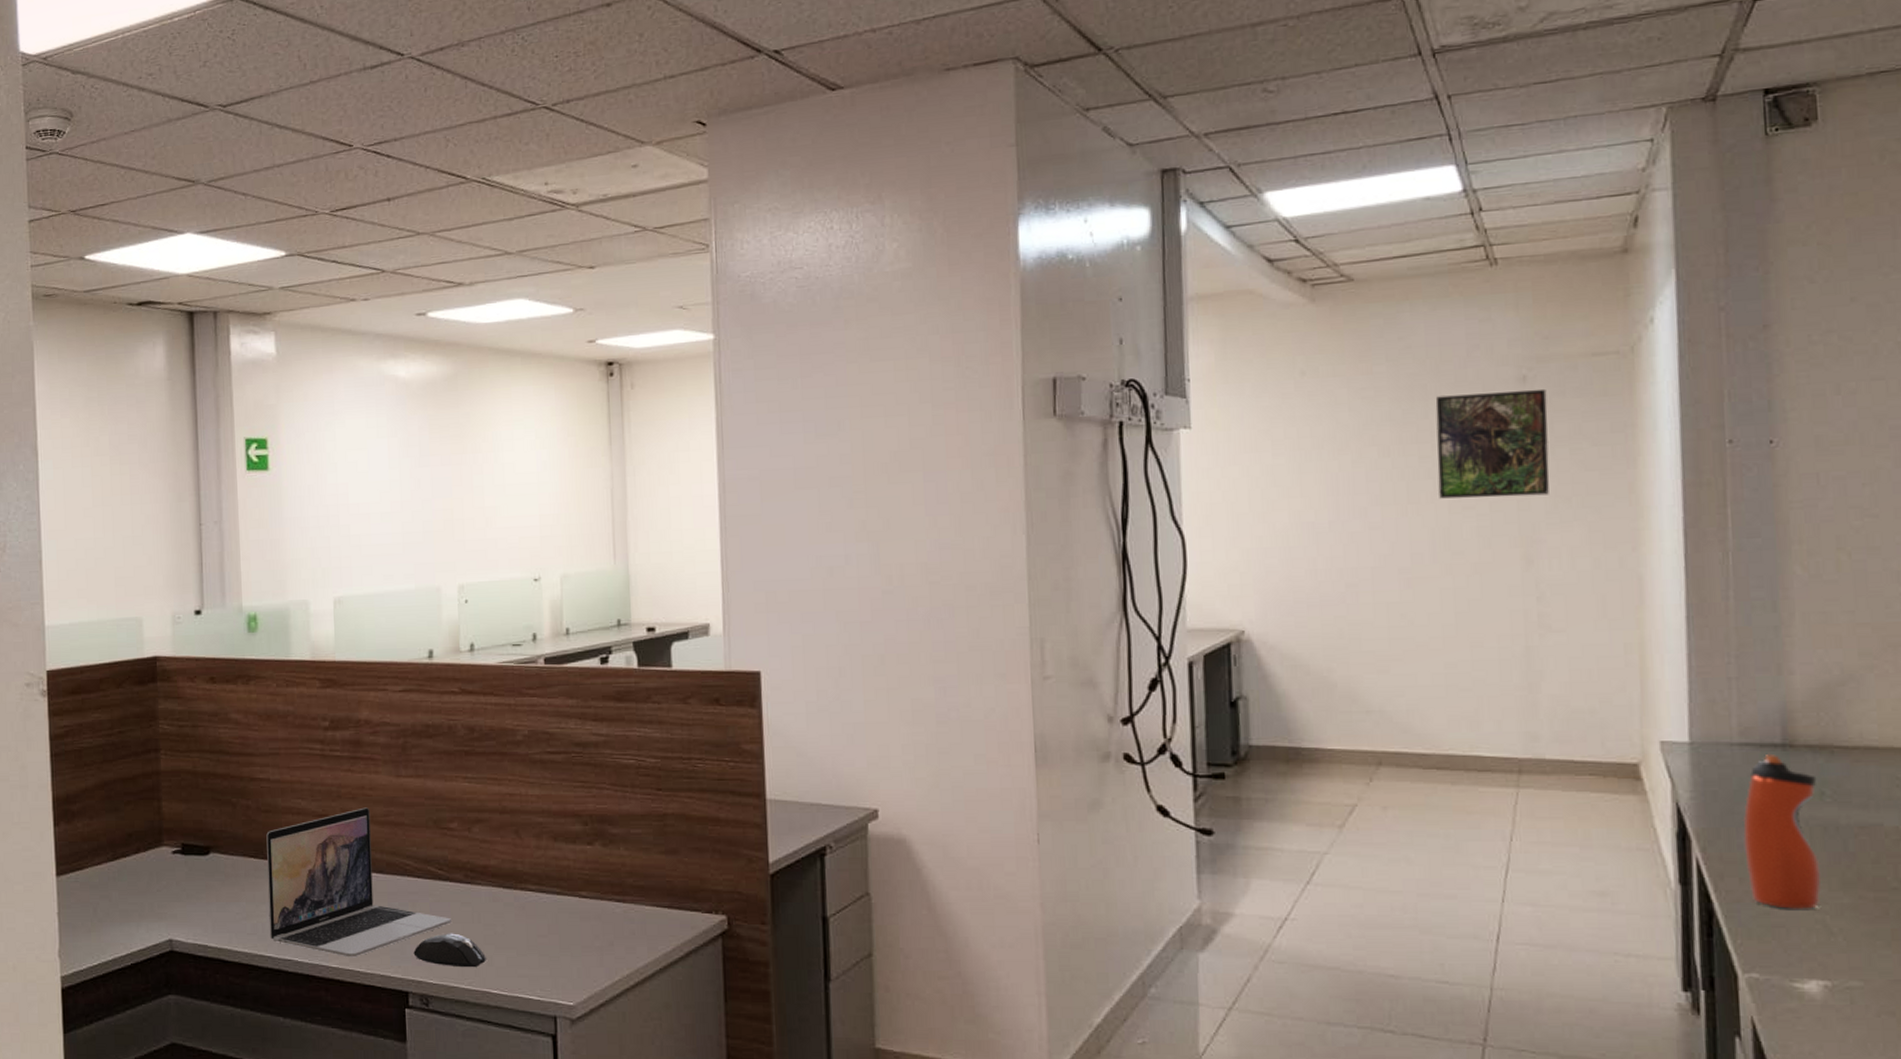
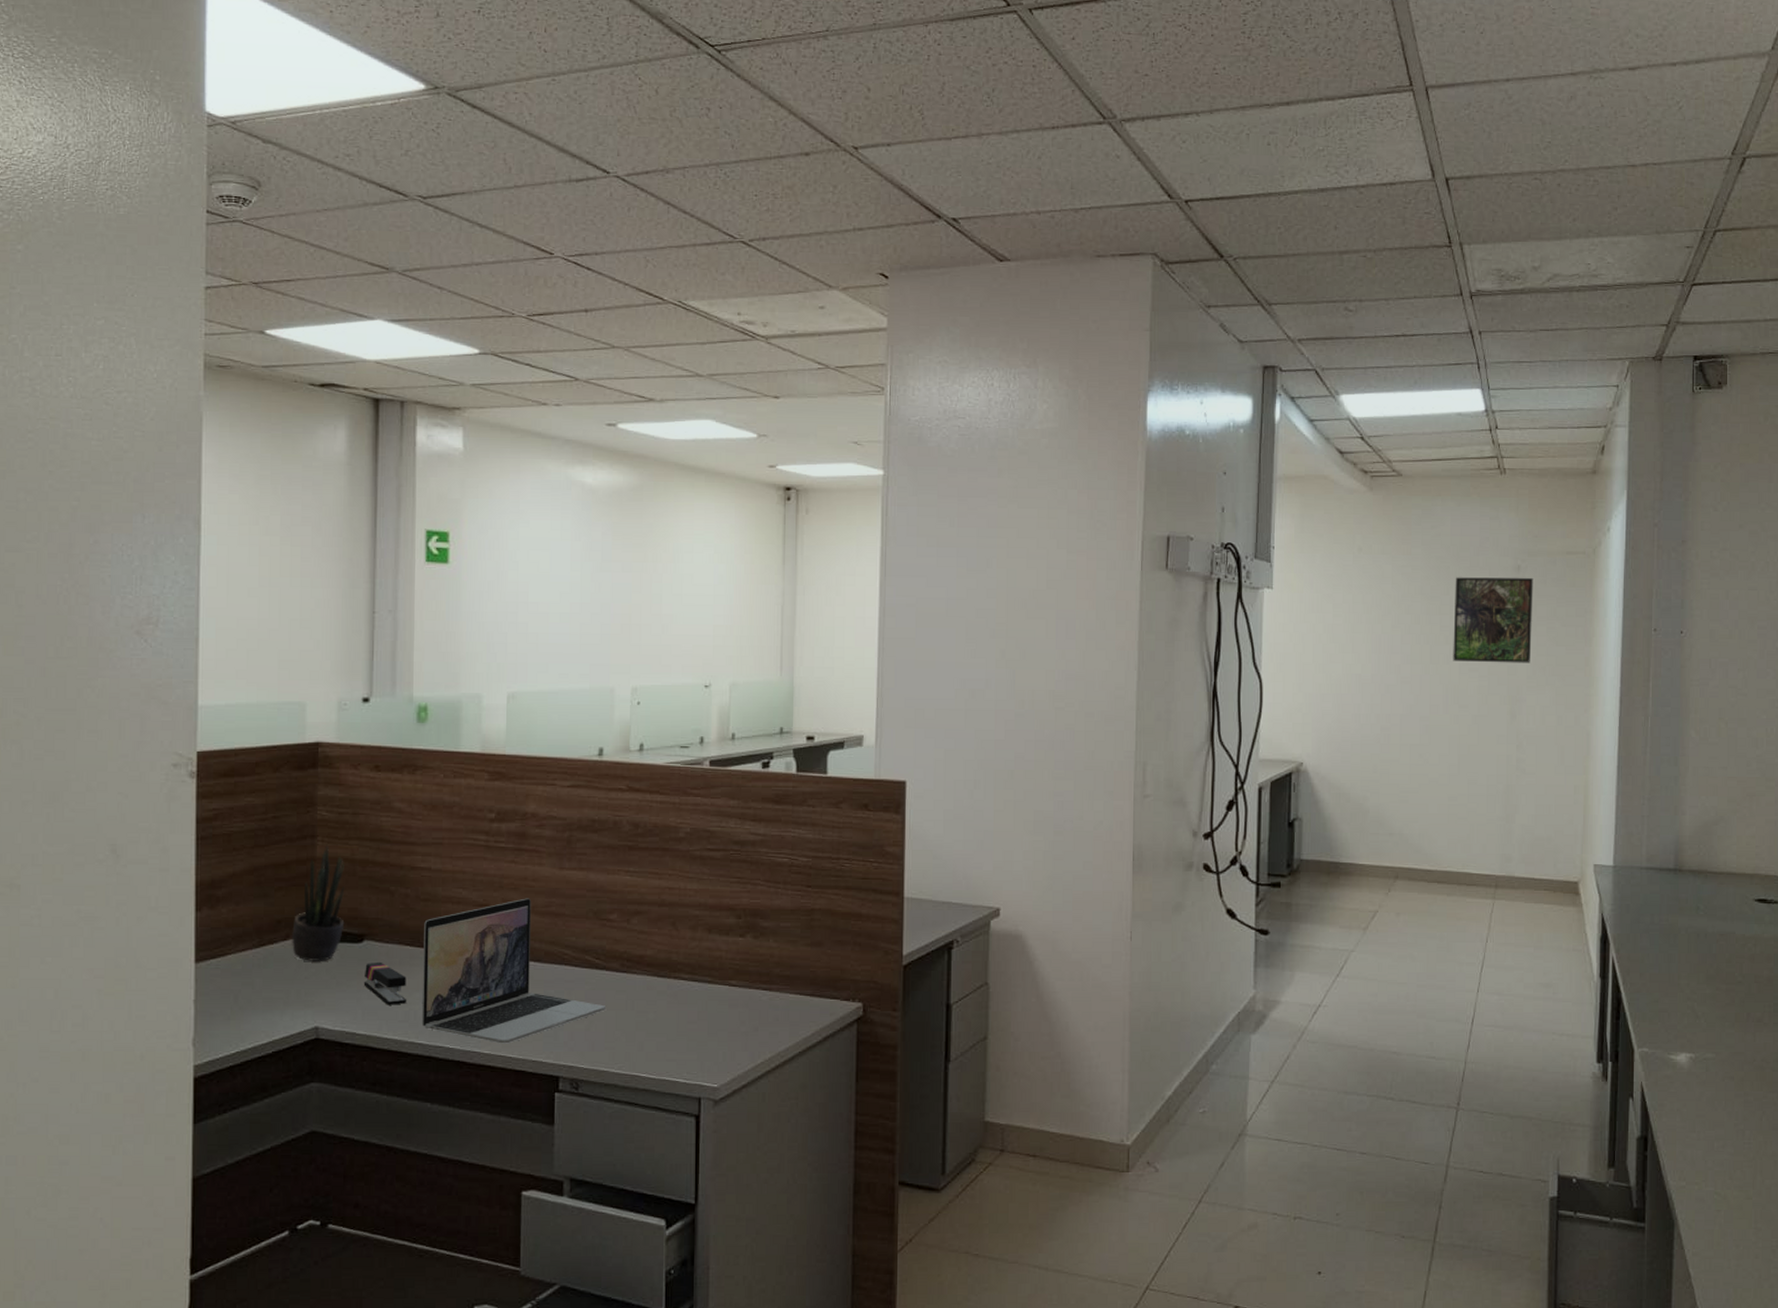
potted plant: none [142,759,191,875] -> present [291,845,345,962]
stapler: none [212,874,255,918] -> present [363,961,407,1005]
mouse: present [413,933,487,968] -> none [566,1020,638,1053]
water bottle: present [1743,755,1822,909] -> none [1644,877,1695,998]

